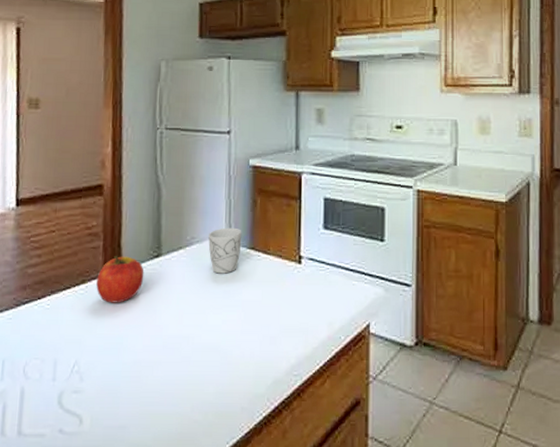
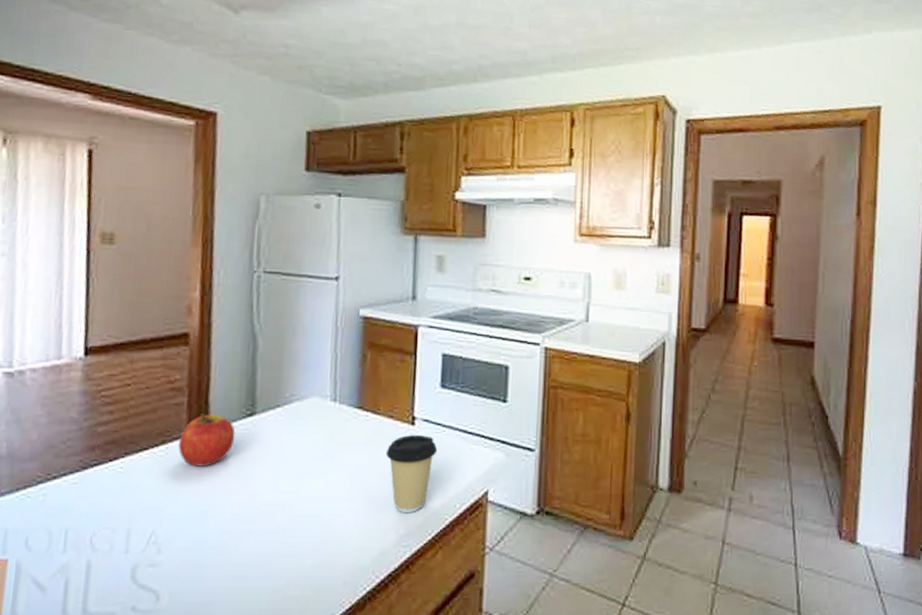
mug: present [208,227,242,274] -> none [310,384,349,435]
coffee cup: none [276,272,323,344] -> present [385,434,438,512]

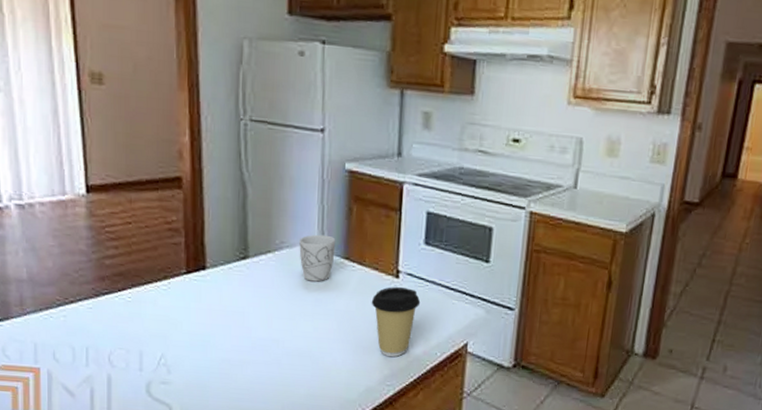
apple: present [178,413,236,467] -> none [179,253,231,302]
mug: none [310,384,349,435] -> present [299,234,336,282]

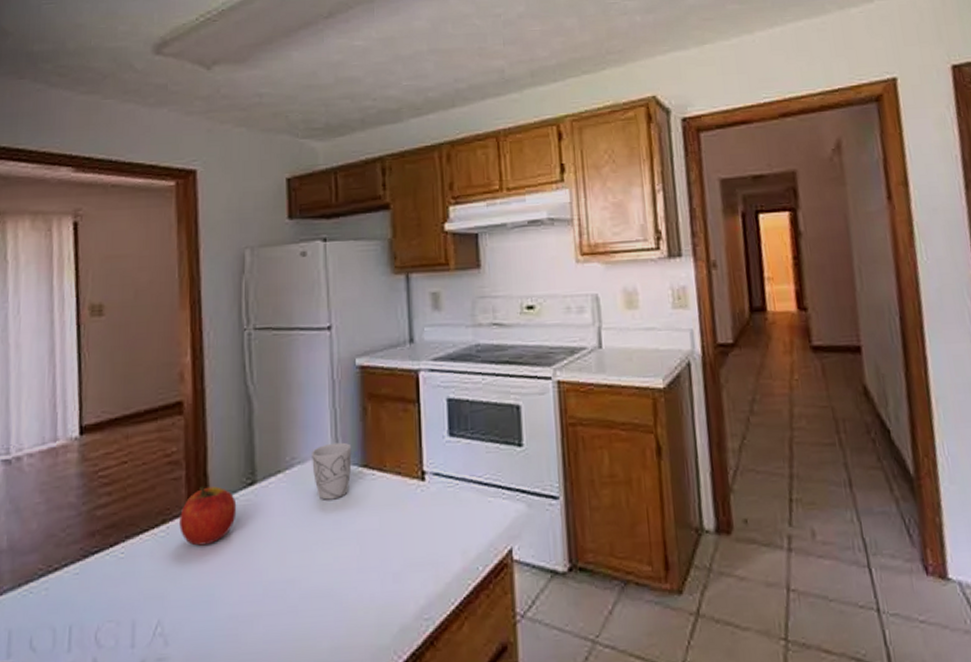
apple: none [179,253,231,302] -> present [179,486,237,546]
coffee cup: present [371,286,421,357] -> none [396,490,453,581]

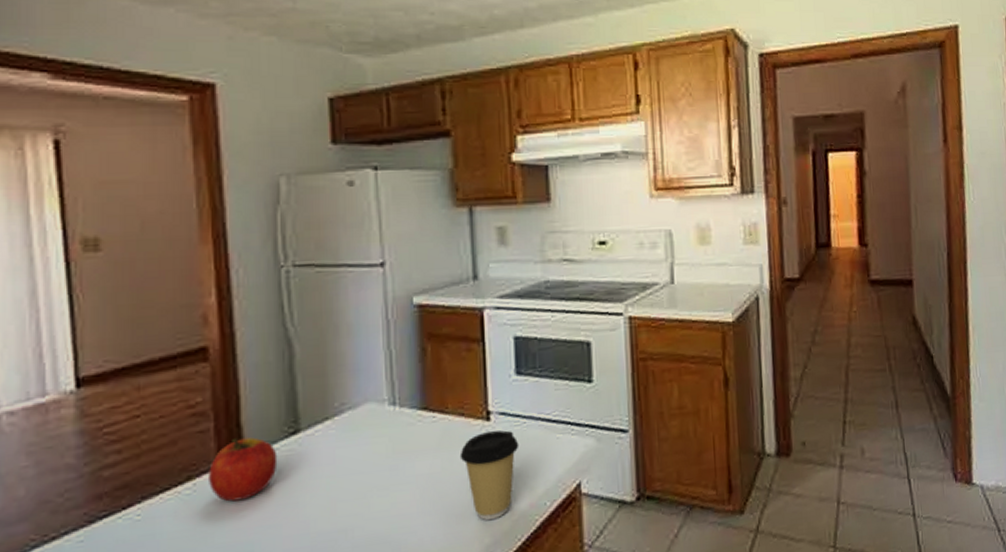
mug: present [312,442,352,500] -> none [364,385,410,446]
coffee cup: none [396,490,453,581] -> present [459,430,519,520]

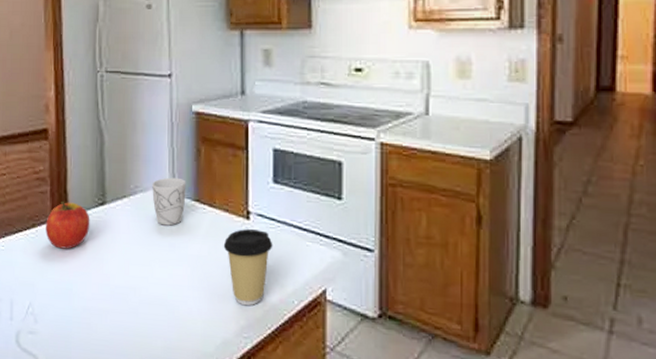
mug: none [364,385,410,446] -> present [152,177,186,226]

